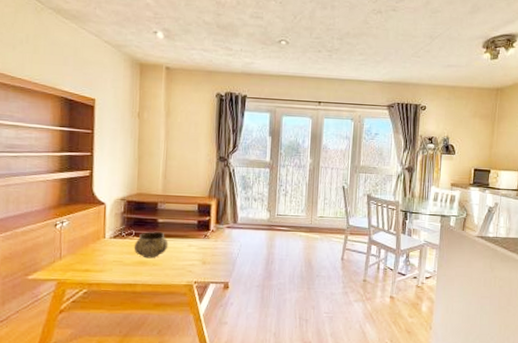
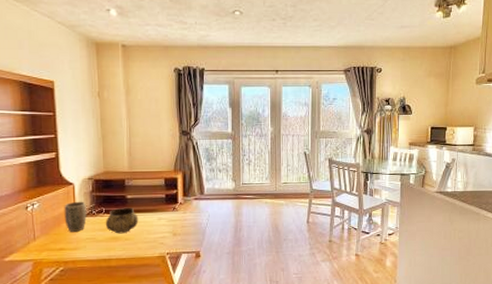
plant pot: none [93,221,116,253] -> present [64,201,87,232]

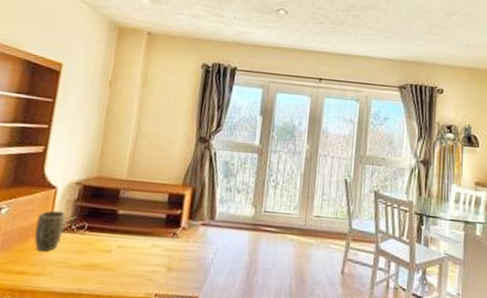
decorative bowl: present [105,207,139,234] -> none [84,225,128,261]

